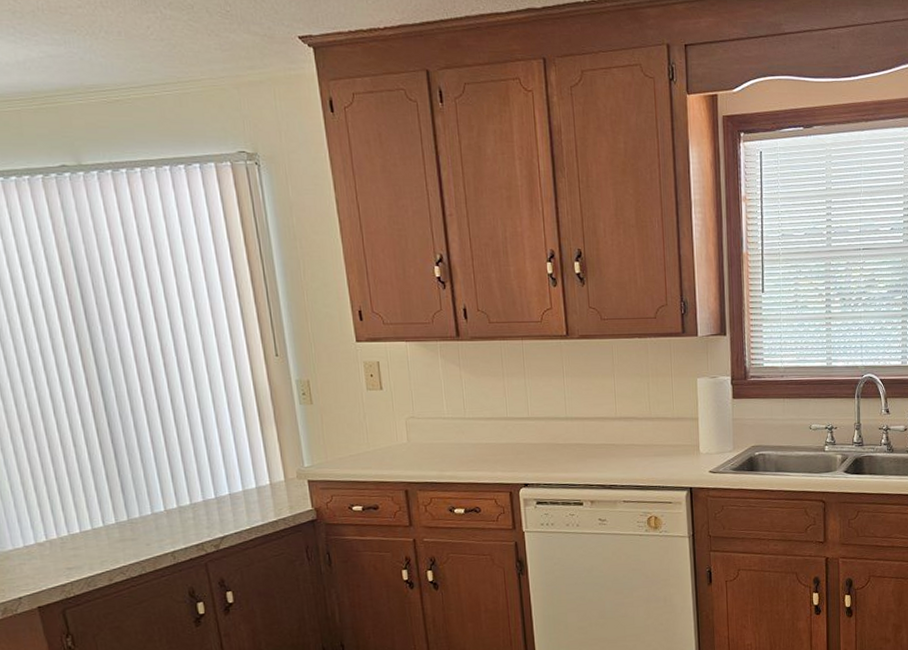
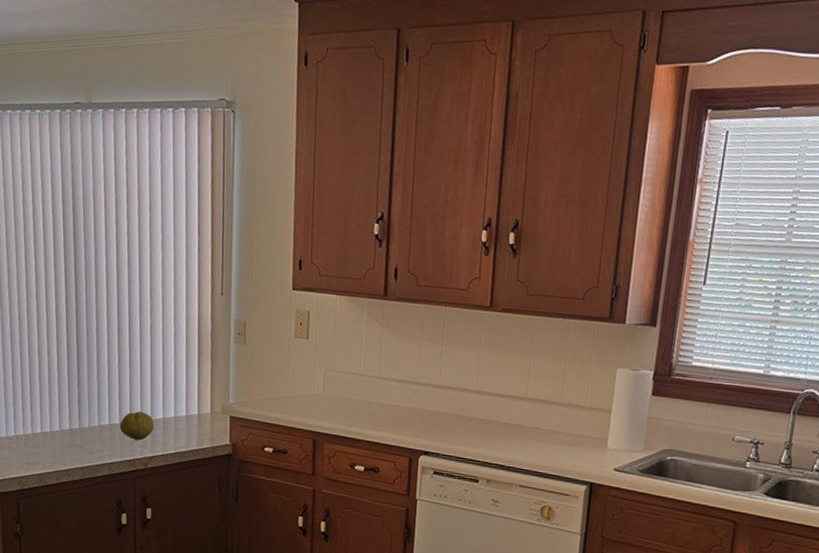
fruit: none [178,491,221,522] -> present [119,411,154,441]

